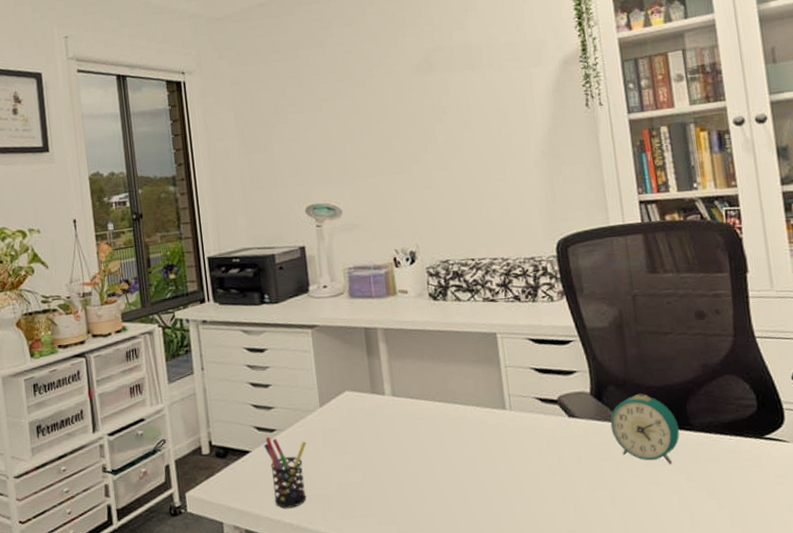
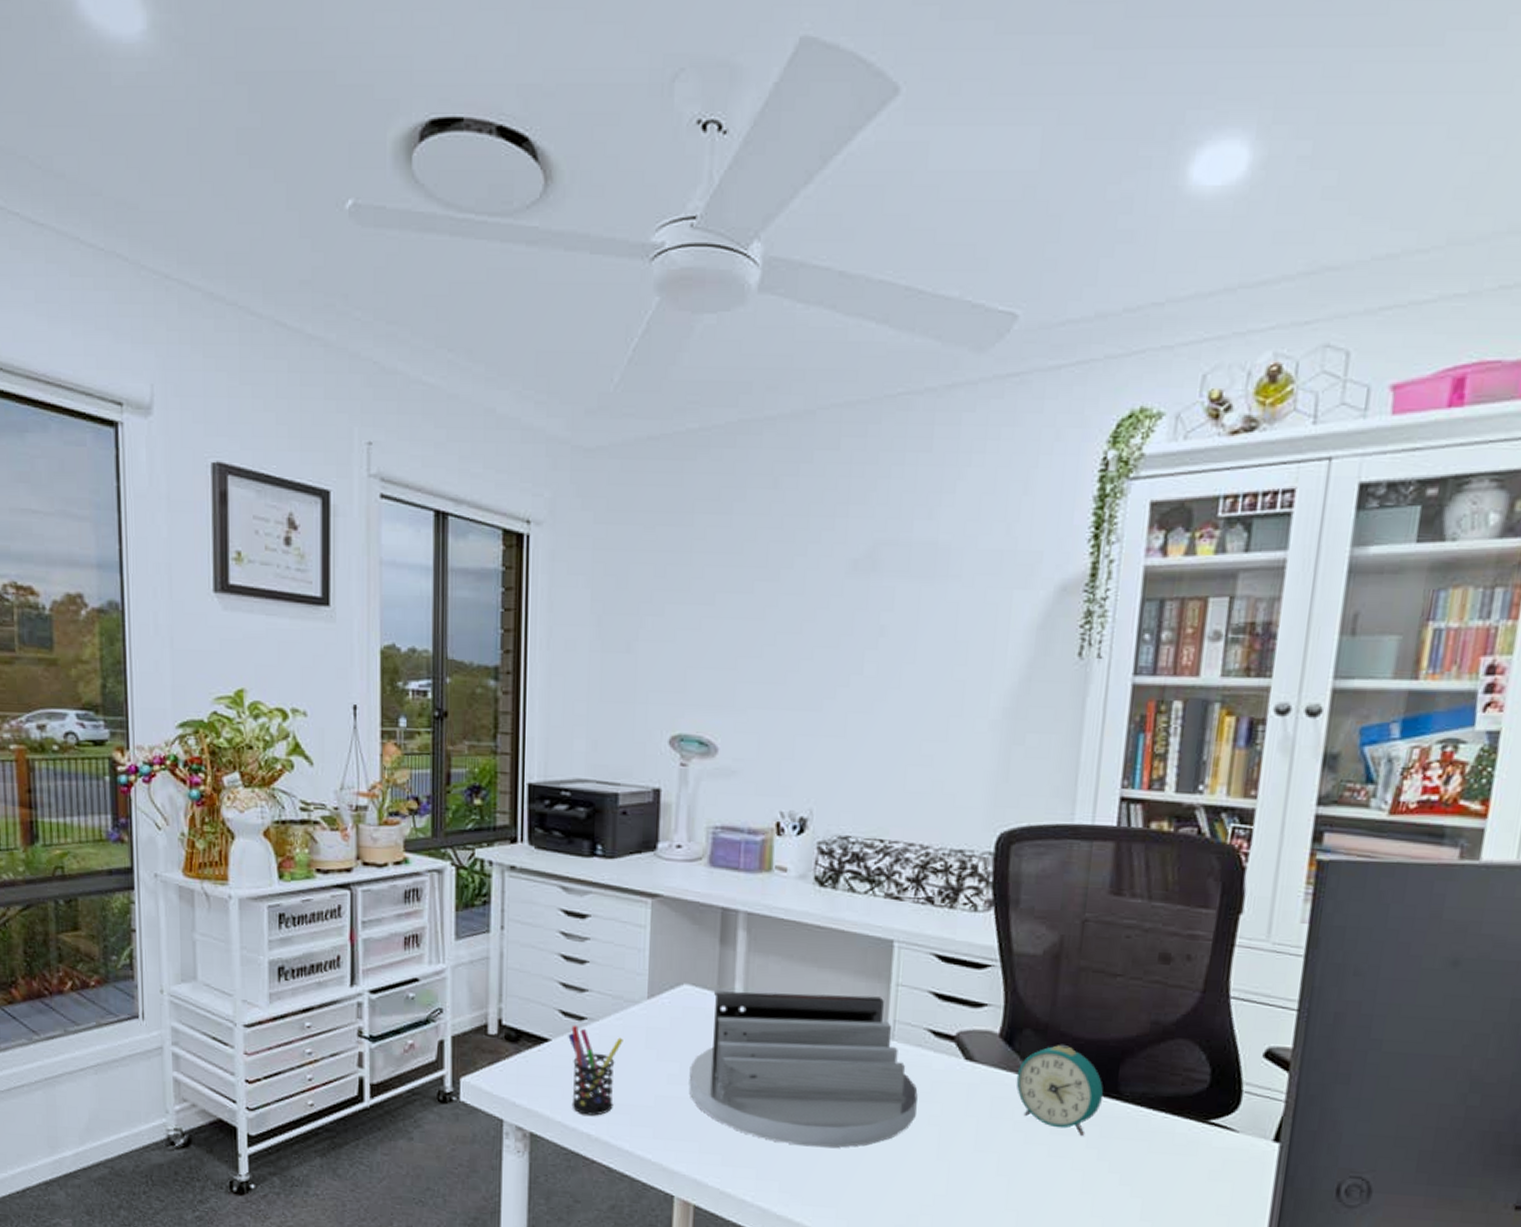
desk organizer: none [360,378,541,507] -> present [689,991,918,1148]

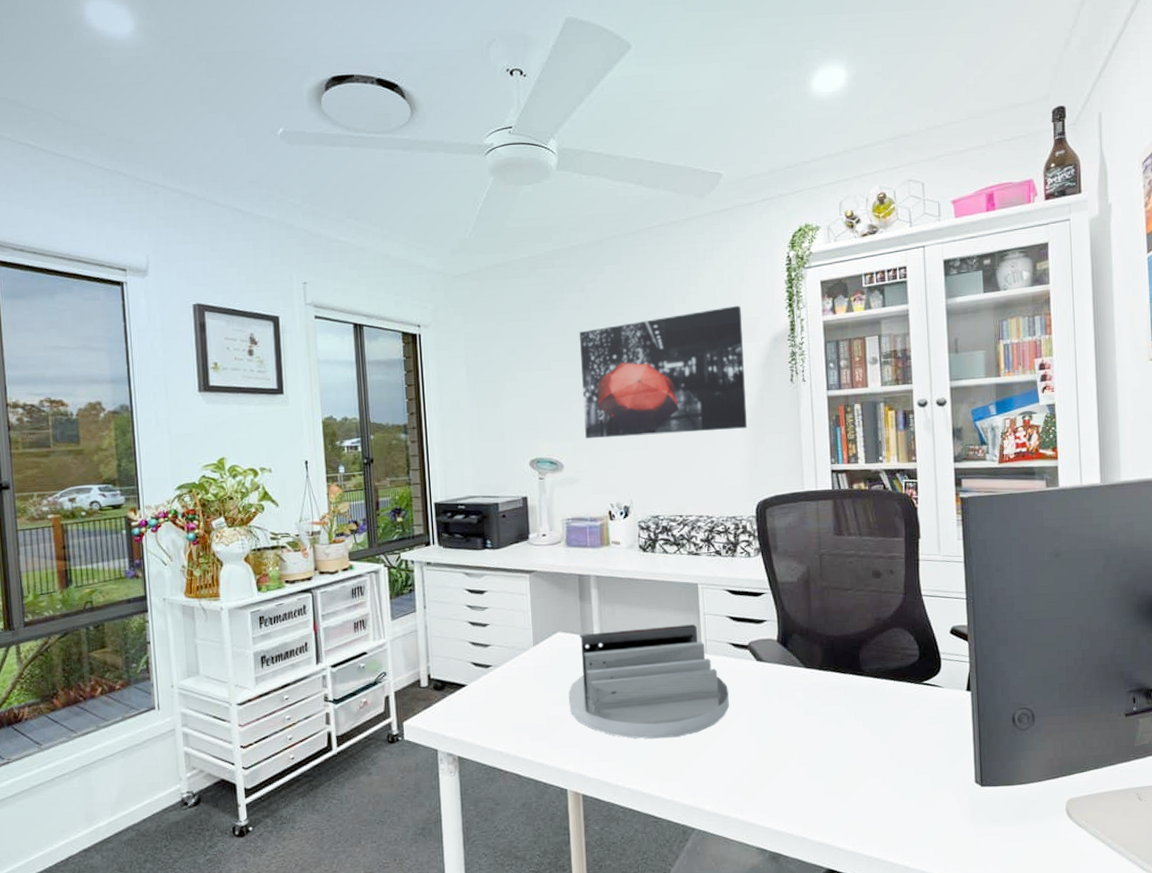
pen holder: present [568,1025,623,1116] -> none [479,671,519,738]
wall art: none [755,529,1017,722] -> present [580,305,747,438]
alarm clock: present [1016,1044,1104,1136] -> none [792,641,852,704]

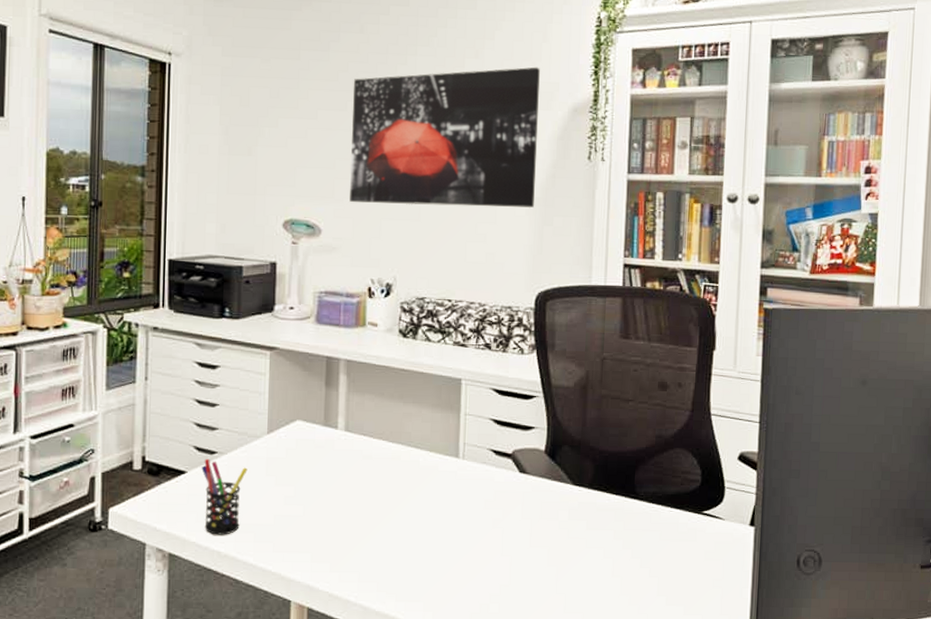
pen holder: none [479,671,519,738] -> present [201,458,248,535]
desk organizer: present [568,624,729,739] -> none [302,424,484,551]

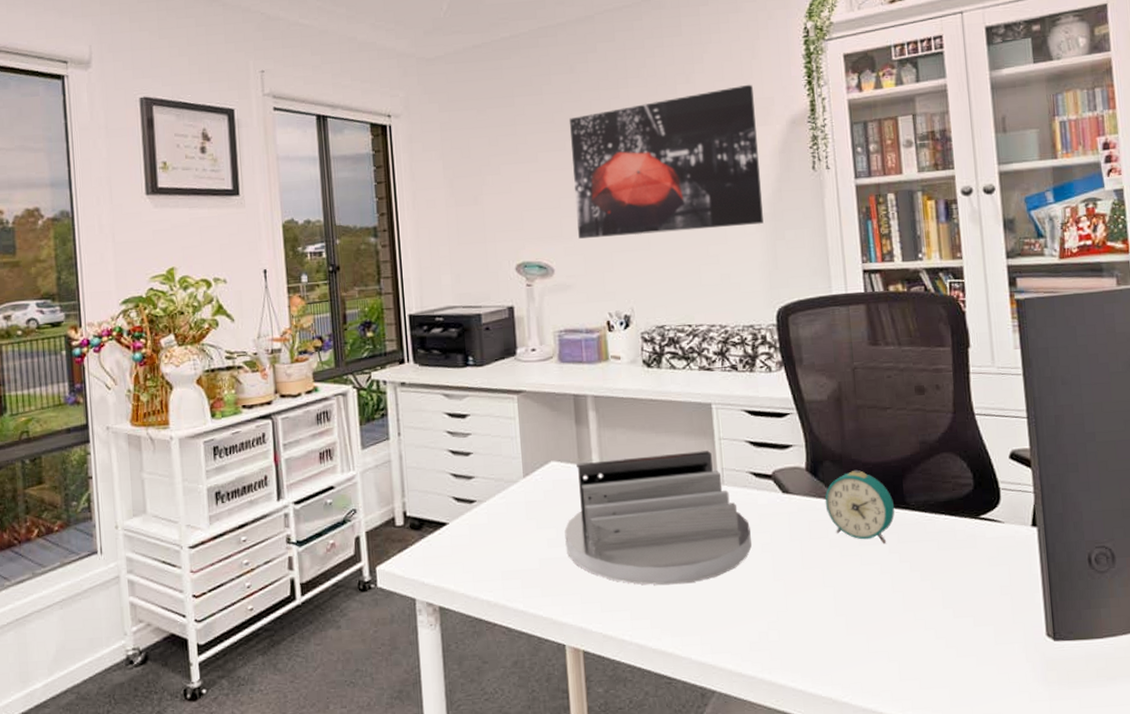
pen holder: present [201,458,248,535] -> none [462,508,508,584]
desk organizer: none [302,424,484,551] -> present [564,451,752,585]
alarm clock: none [559,456,625,529] -> present [824,469,895,543]

